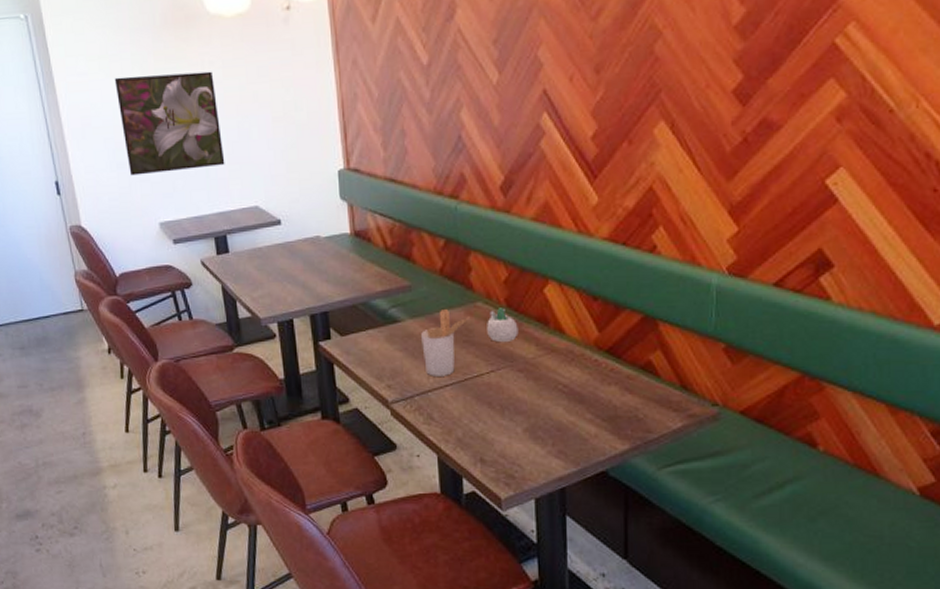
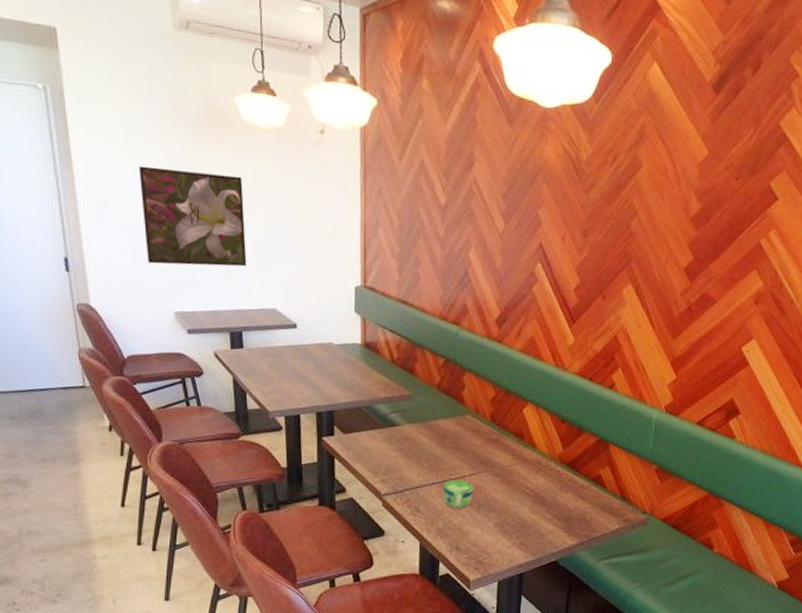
utensil holder: present [421,309,470,376] -> none [415,418,459,475]
cup: none [459,379,494,413] -> present [443,479,474,509]
succulent planter: present [487,308,519,343] -> none [472,422,499,451]

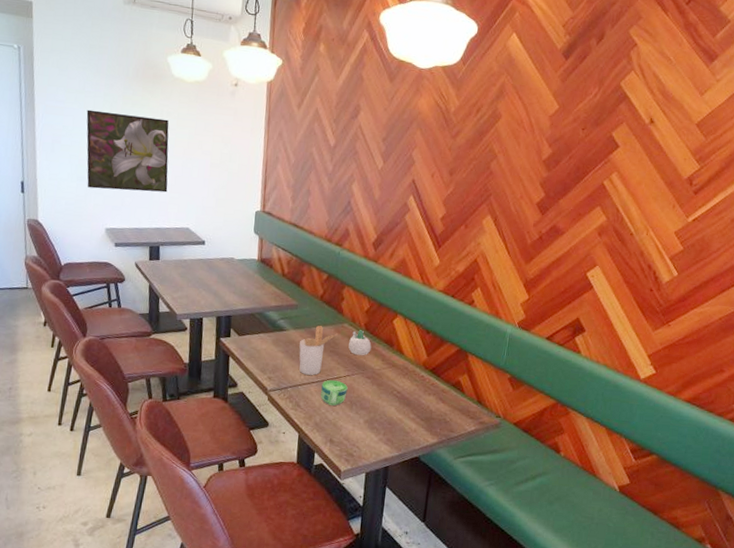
utensil holder: none [415,418,459,475] -> present [299,325,337,375]
succulent planter: none [472,422,499,451] -> present [348,330,372,356]

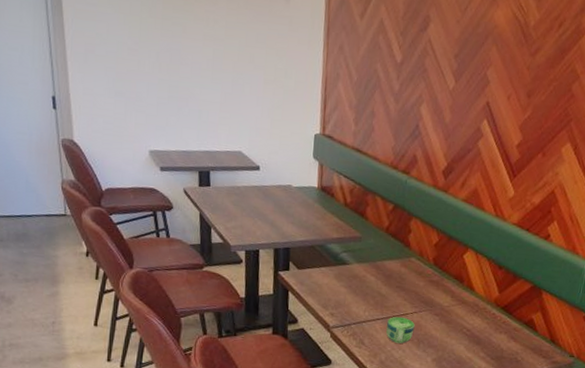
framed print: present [86,109,169,193] -> none [122,14,217,112]
utensil holder: present [299,325,337,375] -> none [363,259,404,312]
succulent planter: present [348,330,372,356] -> none [416,264,440,292]

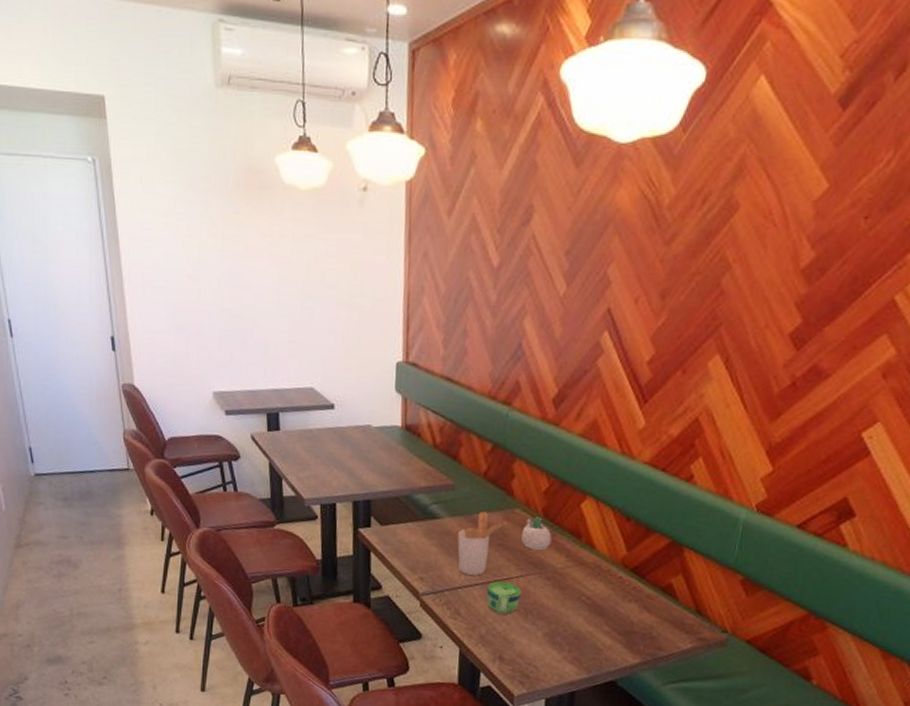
utensil holder: none [363,259,404,312] -> present [457,511,507,576]
succulent planter: none [416,264,440,292] -> present [521,517,552,551]

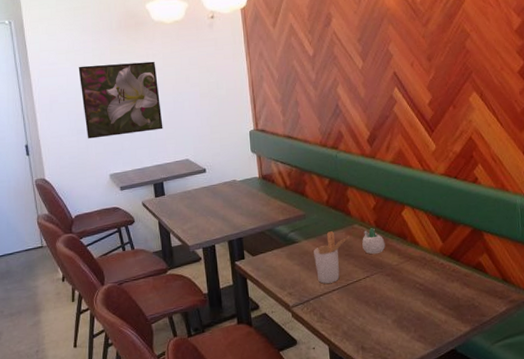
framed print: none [180,237,285,343] -> present [78,61,163,139]
cup: present [486,581,521,614] -> none [343,283,370,311]

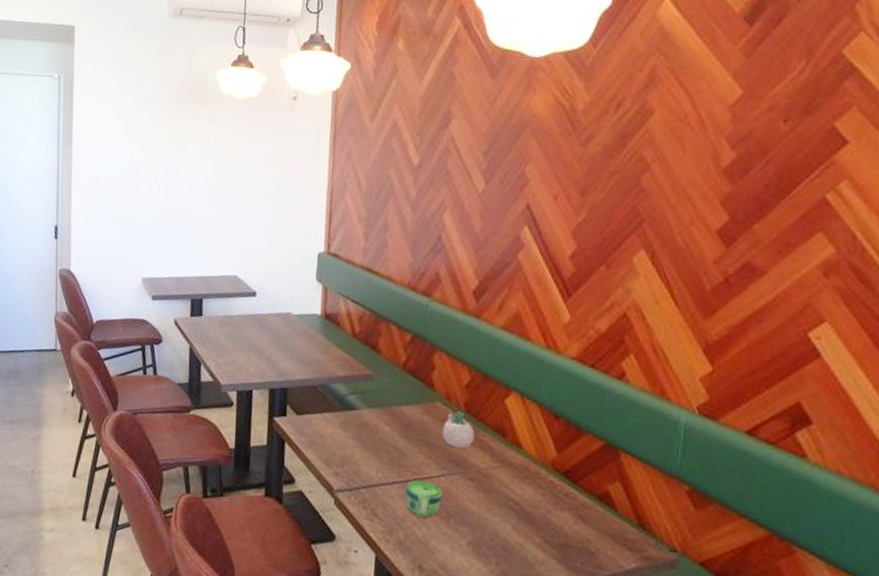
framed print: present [78,61,163,139] -> none [123,140,216,233]
utensil holder: present [314,231,349,284] -> none [375,404,427,473]
cup: none [343,283,370,311] -> present [405,479,443,518]

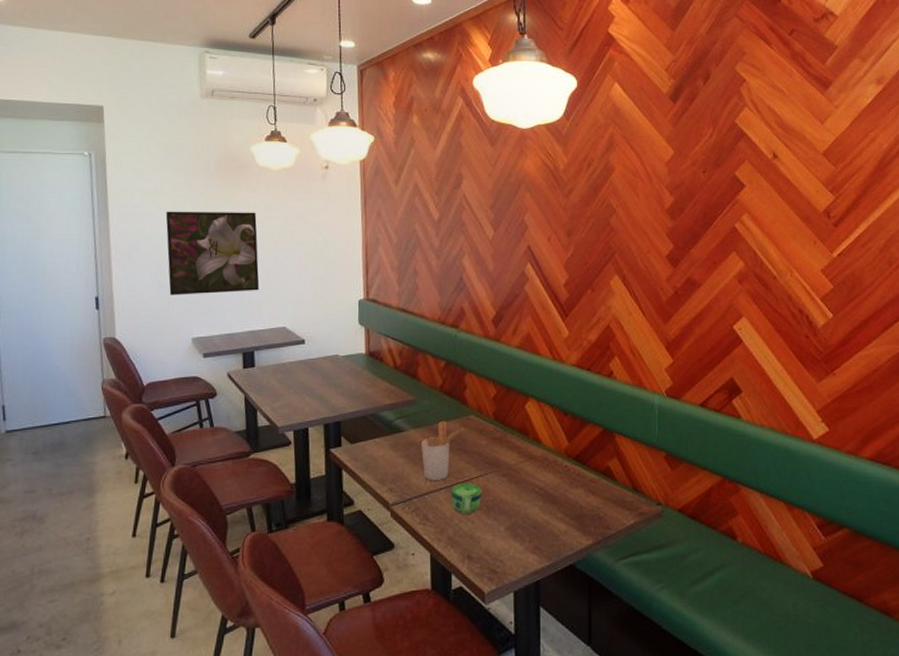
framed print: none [123,140,216,233] -> present [165,211,260,295]
utensil holder: none [375,404,427,473] -> present [421,421,463,480]
succulent planter: present [442,411,475,448] -> none [478,420,504,451]

